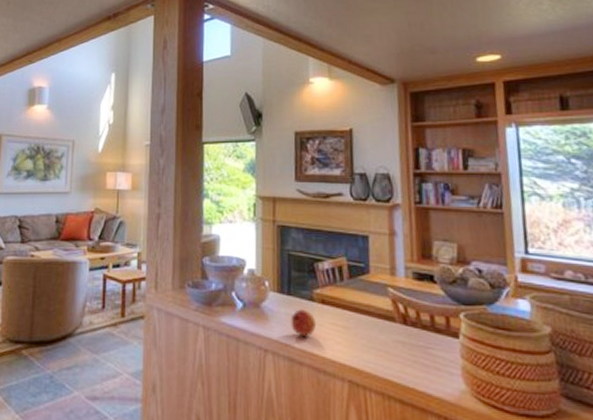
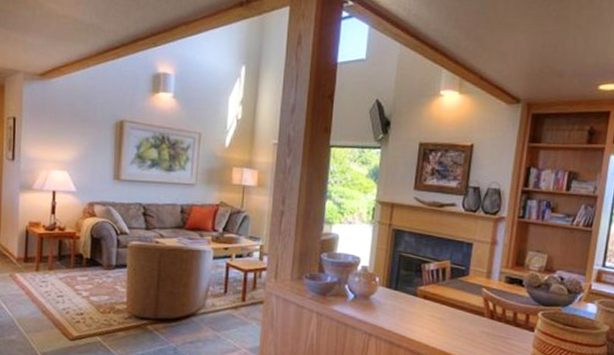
fruit: present [290,309,317,336] -> none [394,302,417,325]

